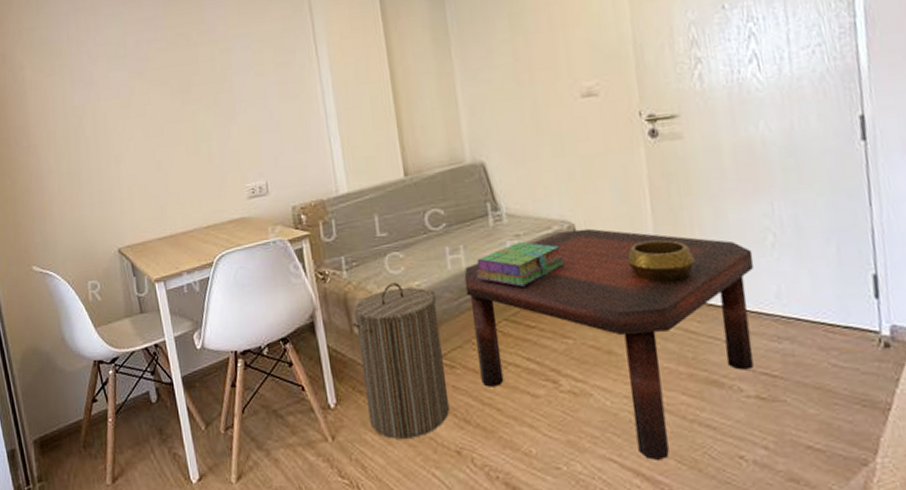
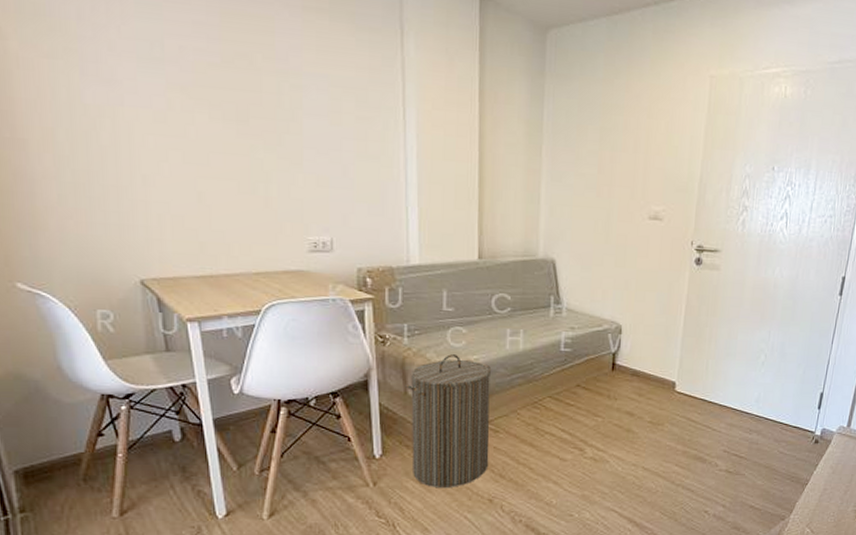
coffee table: present [464,228,754,462] -> none [519,330,748,513]
stack of books: present [476,241,565,287] -> none [531,333,608,372]
decorative bowl: present [625,239,695,282] -> none [656,347,707,381]

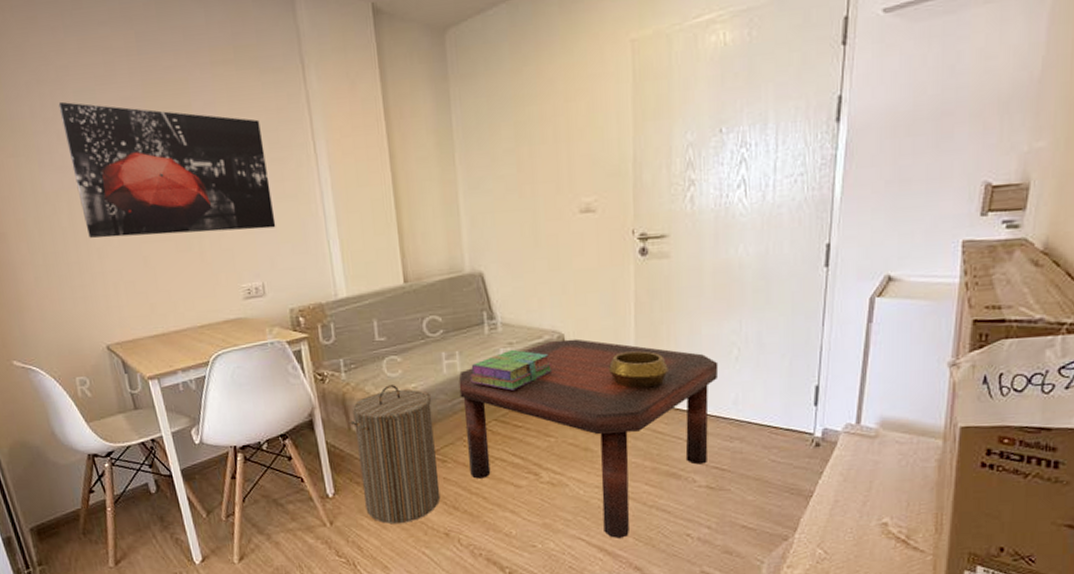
wall art: none [114,9,353,186] -> present [58,101,276,238]
coffee table: none [519,330,748,513] -> present [458,338,719,539]
stack of books: none [531,333,608,372] -> present [470,349,553,391]
decorative bowl: none [656,347,707,381] -> present [608,351,668,389]

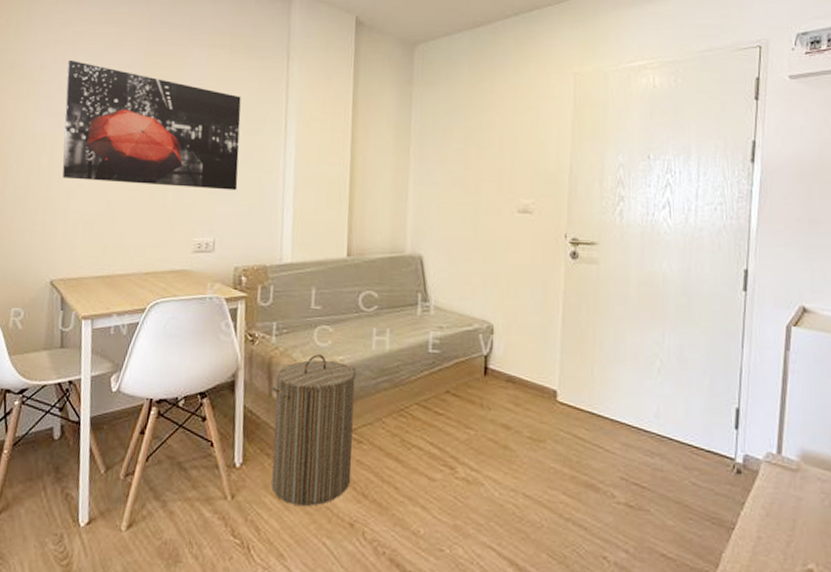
coffee table: present [458,338,719,539] -> none [385,329,641,554]
stack of books: present [470,349,553,391] -> none [397,333,479,376]
decorative bowl: present [608,351,668,389] -> none [533,350,592,390]

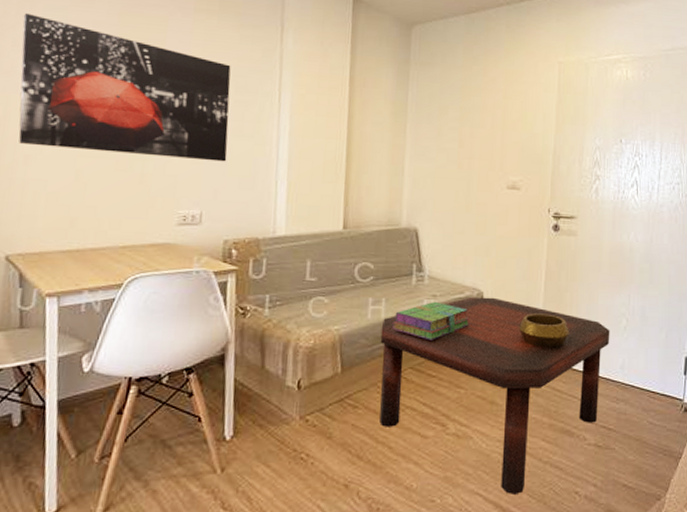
laundry hamper: present [270,354,357,506] -> none [263,325,353,472]
coffee table: none [385,329,641,554] -> present [379,296,610,496]
stack of books: none [397,333,479,376] -> present [392,301,470,341]
decorative bowl: none [533,350,592,390] -> present [518,313,569,348]

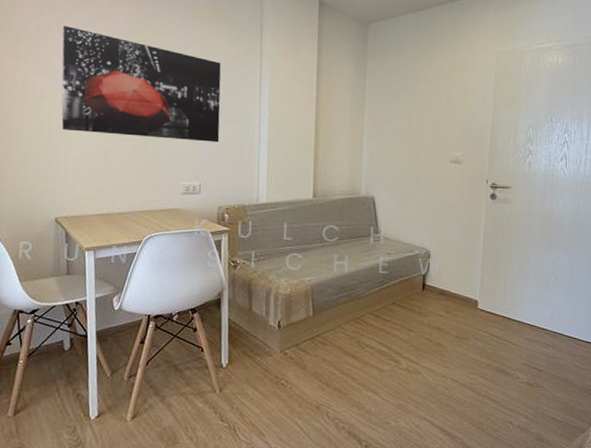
coffee table: present [379,296,610,496] -> none [344,255,541,422]
stack of books: present [392,301,470,341] -> none [354,258,419,291]
decorative bowl: present [518,313,569,348] -> none [460,270,505,300]

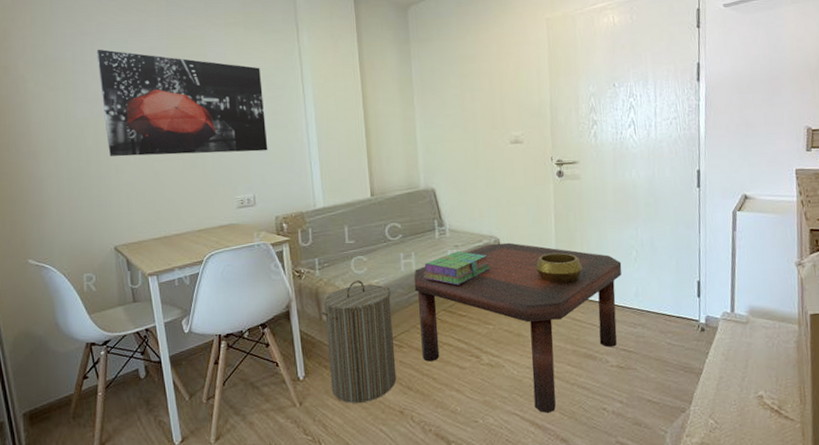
laundry hamper: none [250,276,322,395] -> present [320,280,397,403]
coffee table: none [344,255,541,422] -> present [414,242,622,414]
stack of books: none [354,258,419,291] -> present [423,251,491,285]
decorative bowl: none [460,270,505,300] -> present [534,252,583,284]

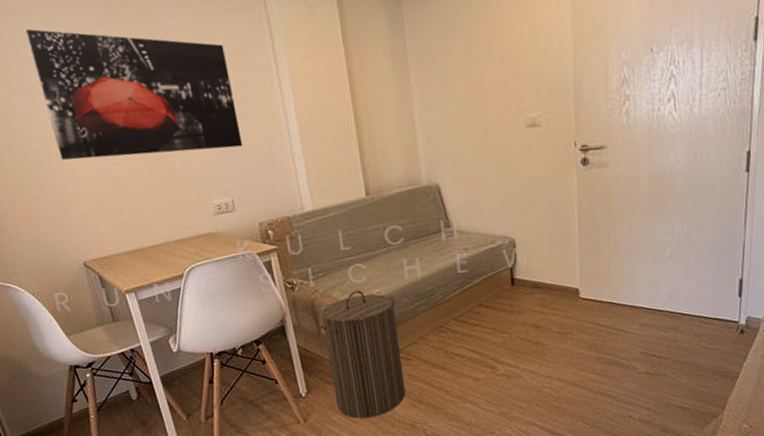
coffee table: present [414,242,622,414] -> none [419,243,654,423]
stack of books: present [423,251,491,285] -> none [430,254,505,292]
decorative bowl: present [534,252,583,284] -> none [555,252,610,287]

